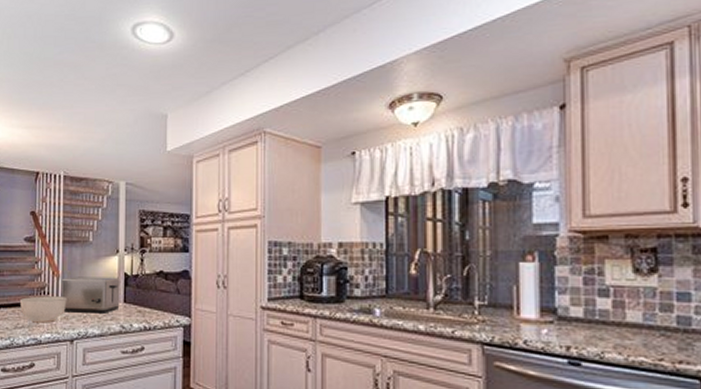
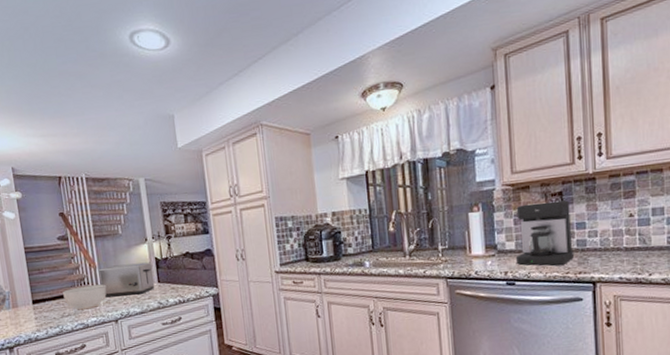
coffee maker: none [585,259,671,349] -> present [516,200,574,266]

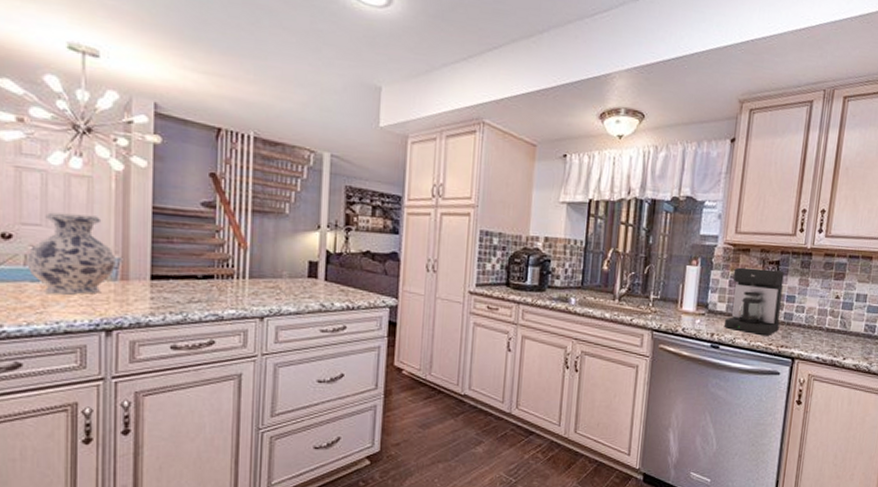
bowl: present [62,284,107,310] -> none [194,268,257,298]
toaster: present [98,262,155,298] -> none [248,250,321,291]

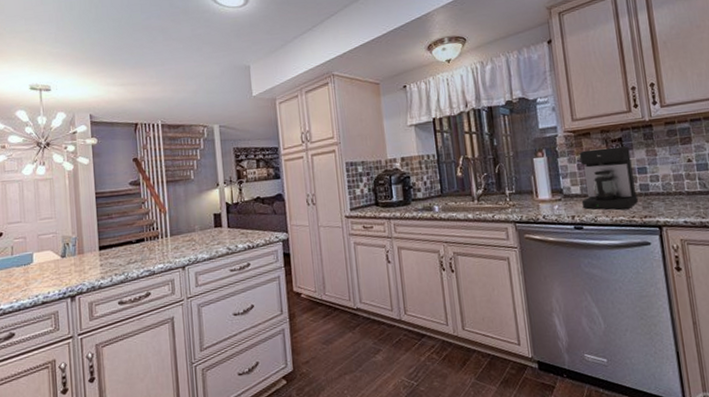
vase: present [25,212,116,295] -> none [12,207,74,275]

